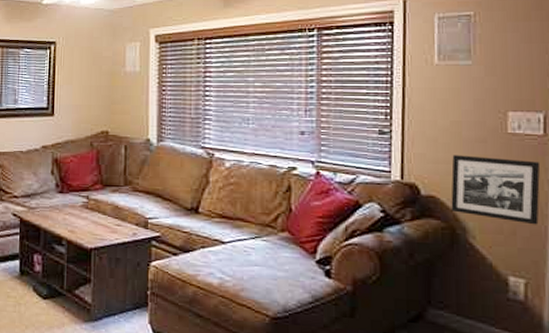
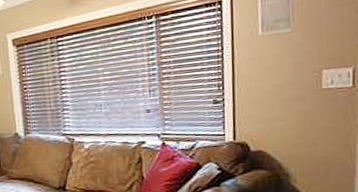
picture frame: present [451,155,541,225] -> none [275,110,350,164]

